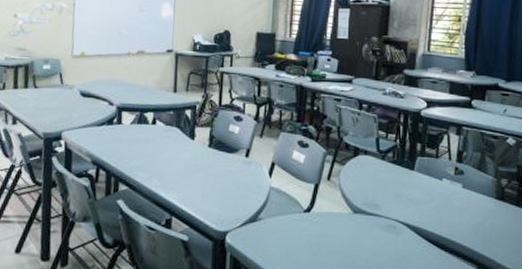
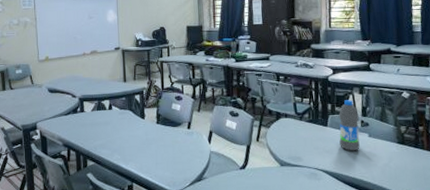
water bottle: none [427,140,453,204] -> present [339,100,360,151]

